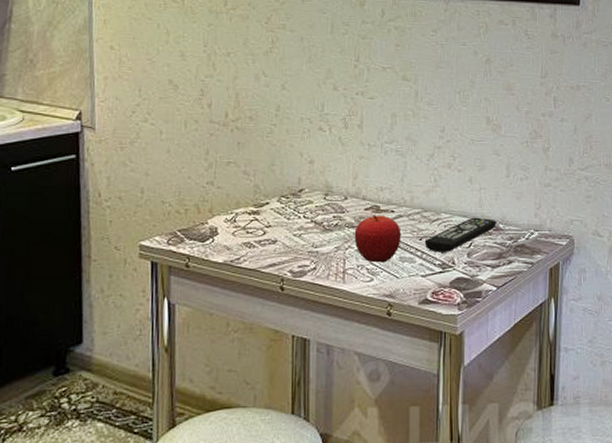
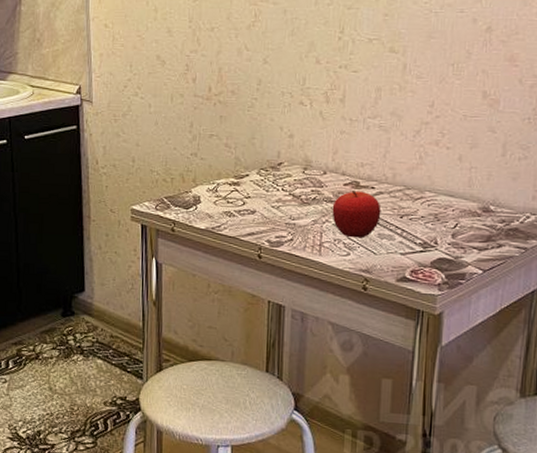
remote control: present [424,217,496,253] -> none [405,197,487,232]

